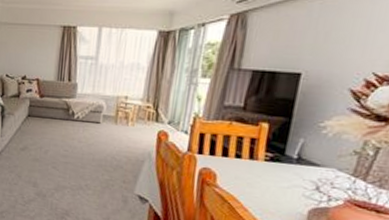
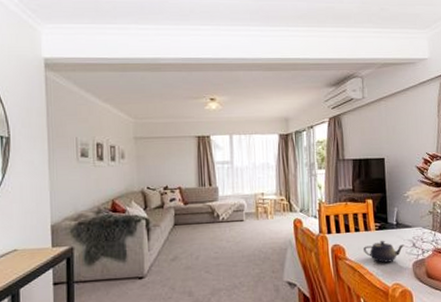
teapot: none [242,174,303,202] -> present [364,240,405,263]

